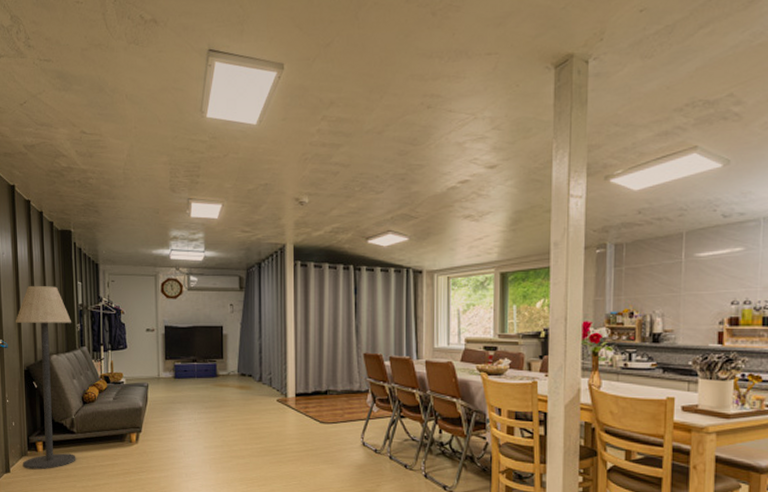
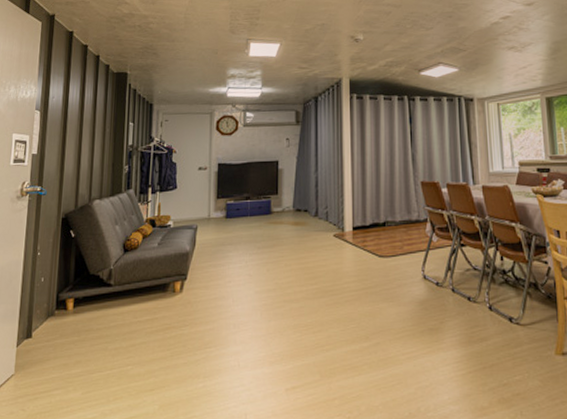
floor lamp: present [15,285,76,470] -> none [47,128,119,332]

